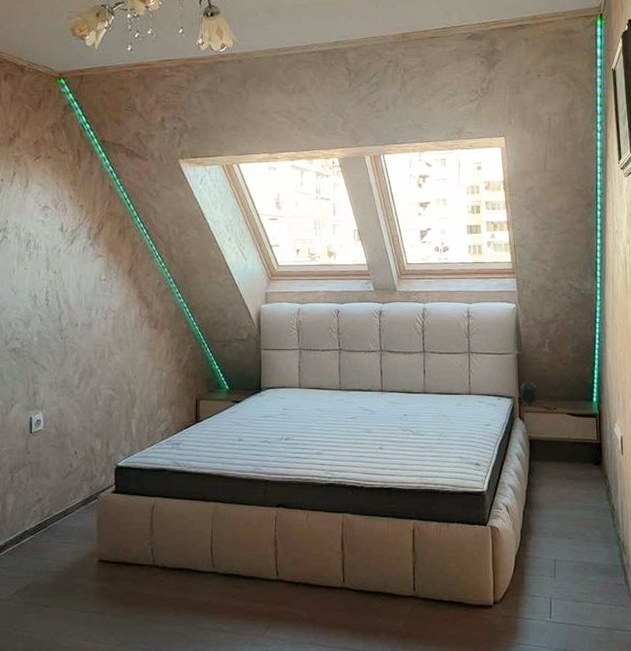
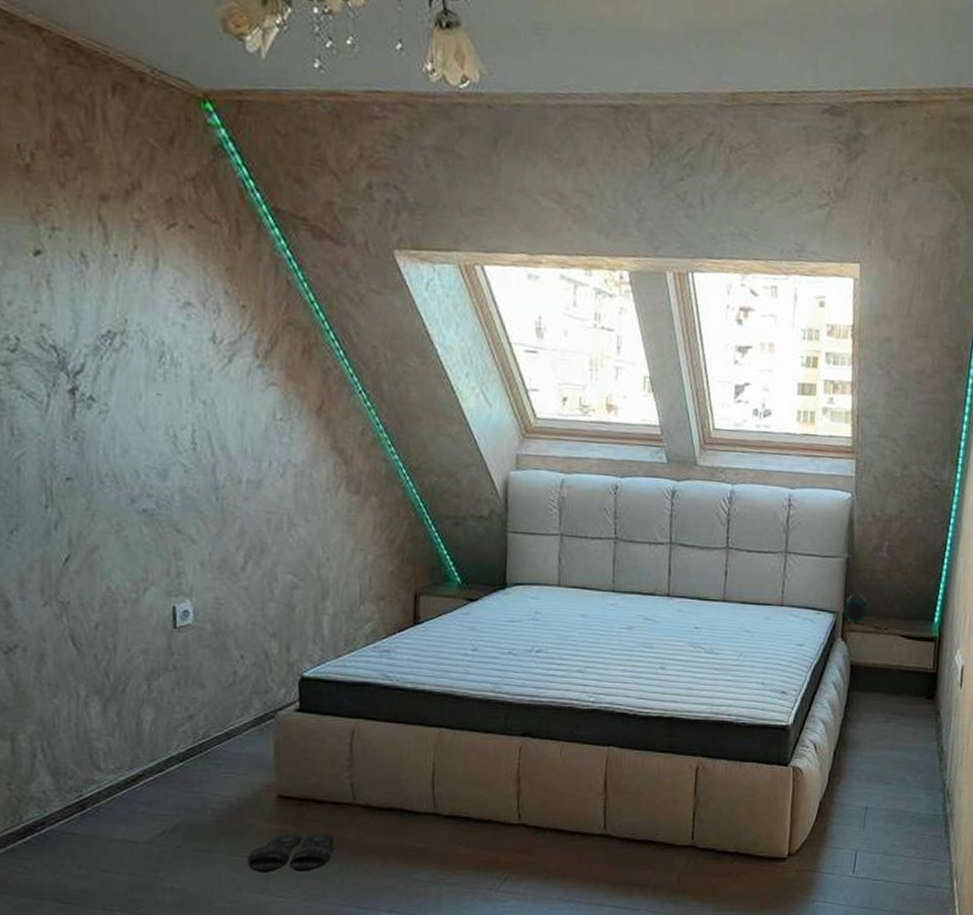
slippers: none [77,590,141,623] -> present [248,833,337,872]

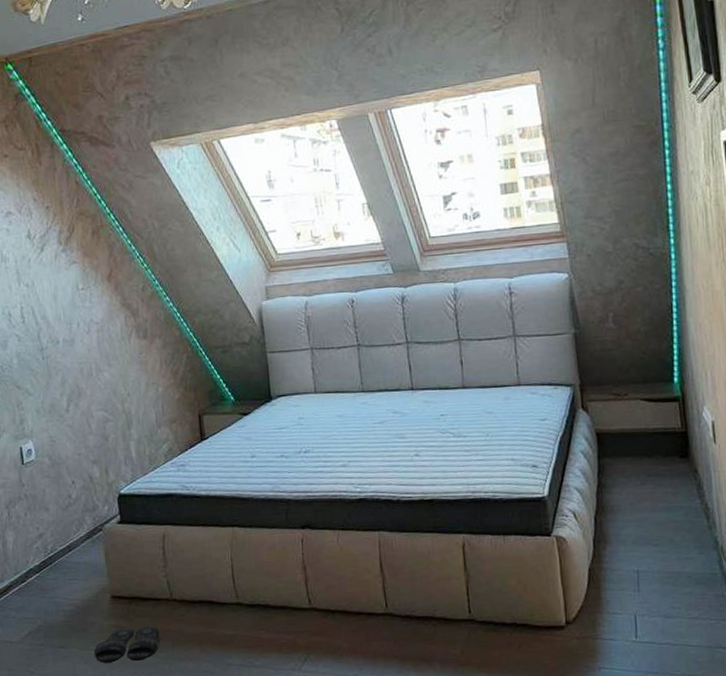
alarm clock: present [845,594,867,625] -> none [580,365,603,395]

